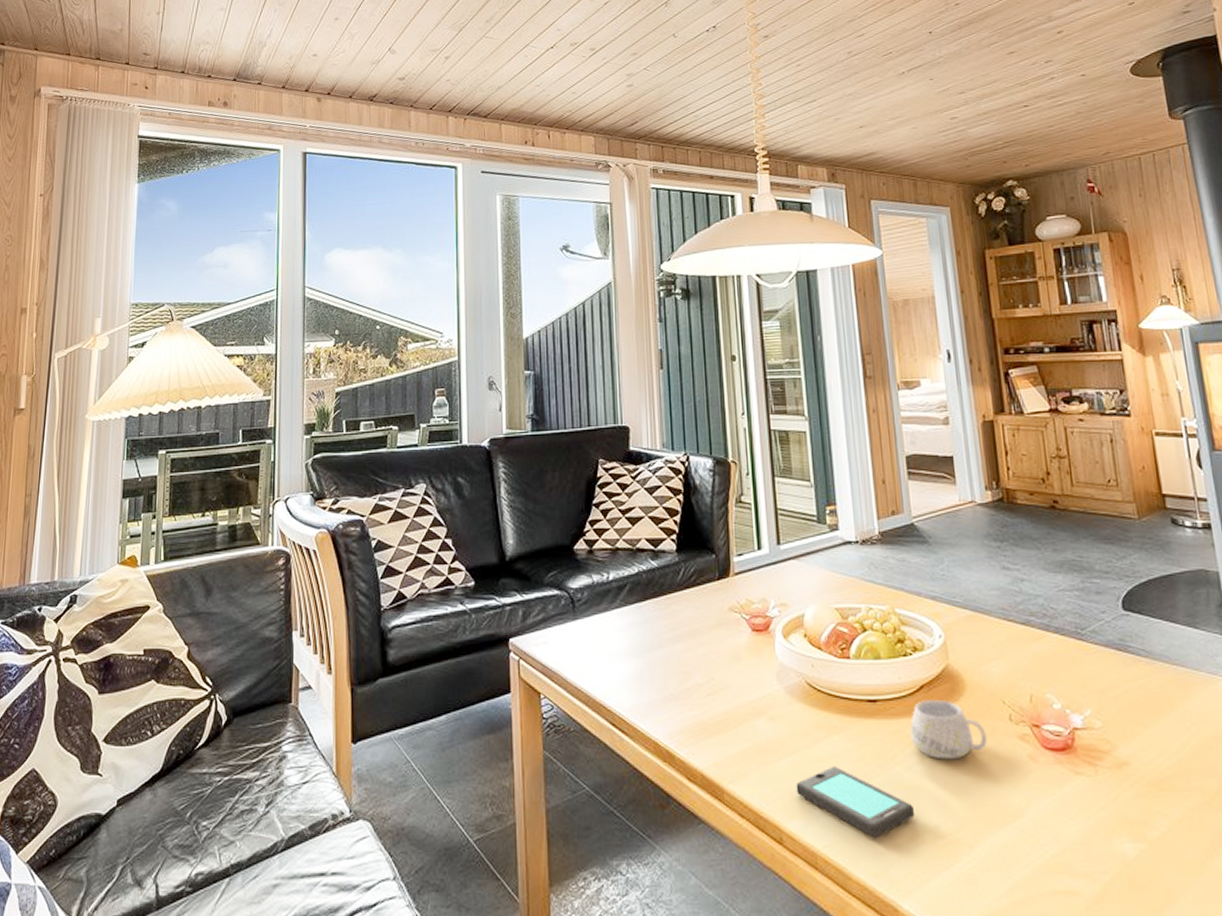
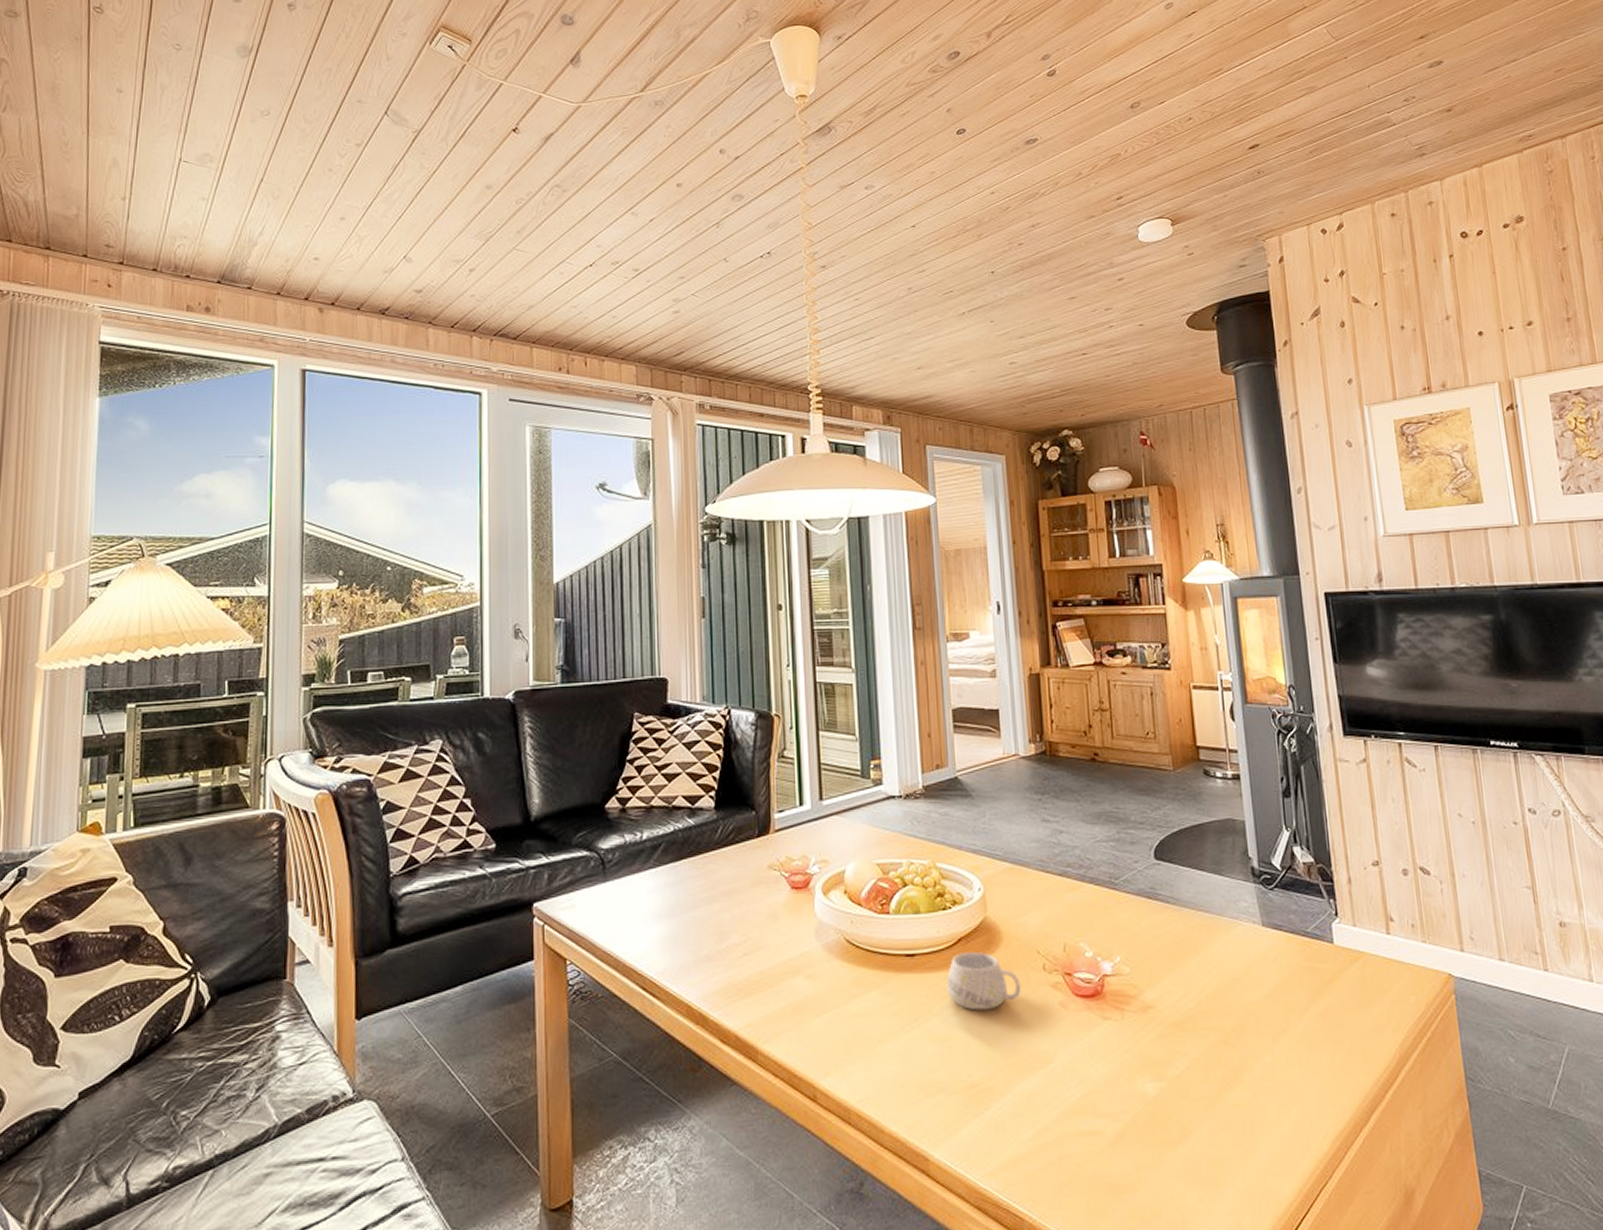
smartphone: present [796,766,916,837] -> none [831,1021,949,1090]

